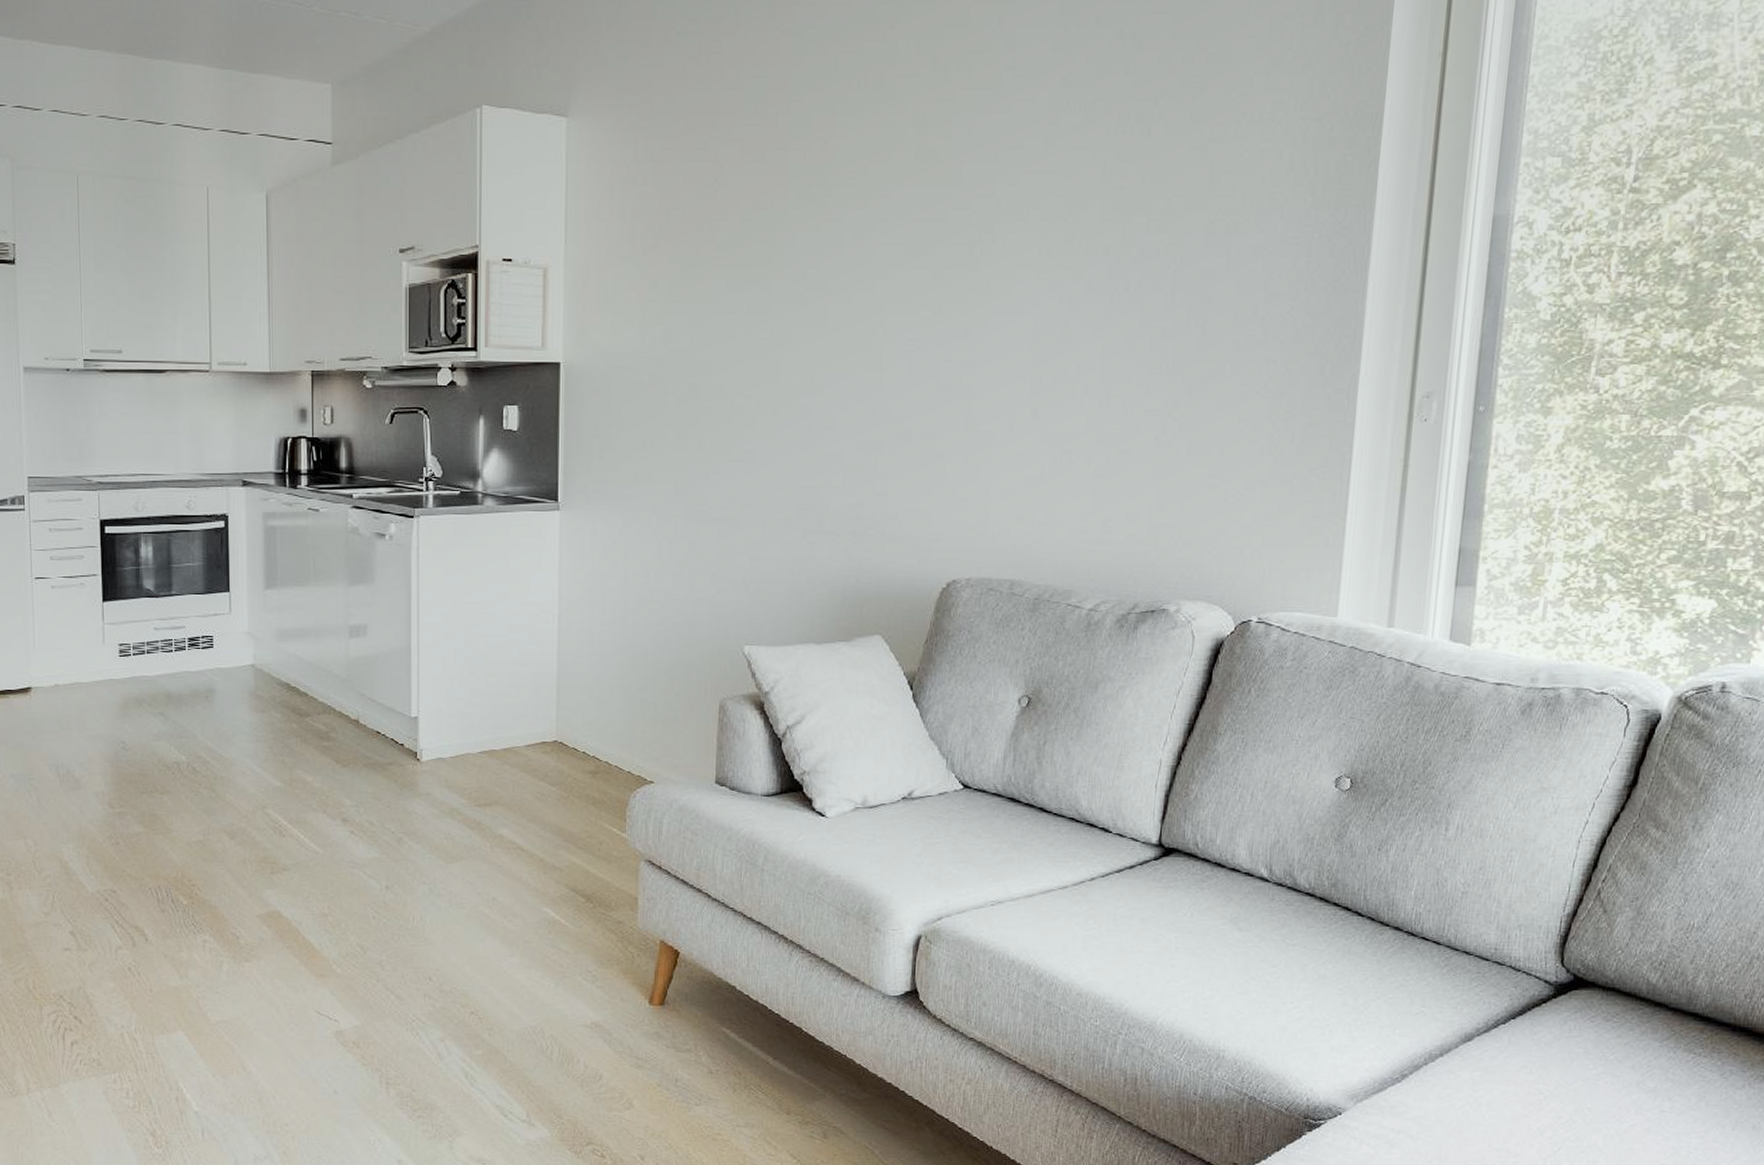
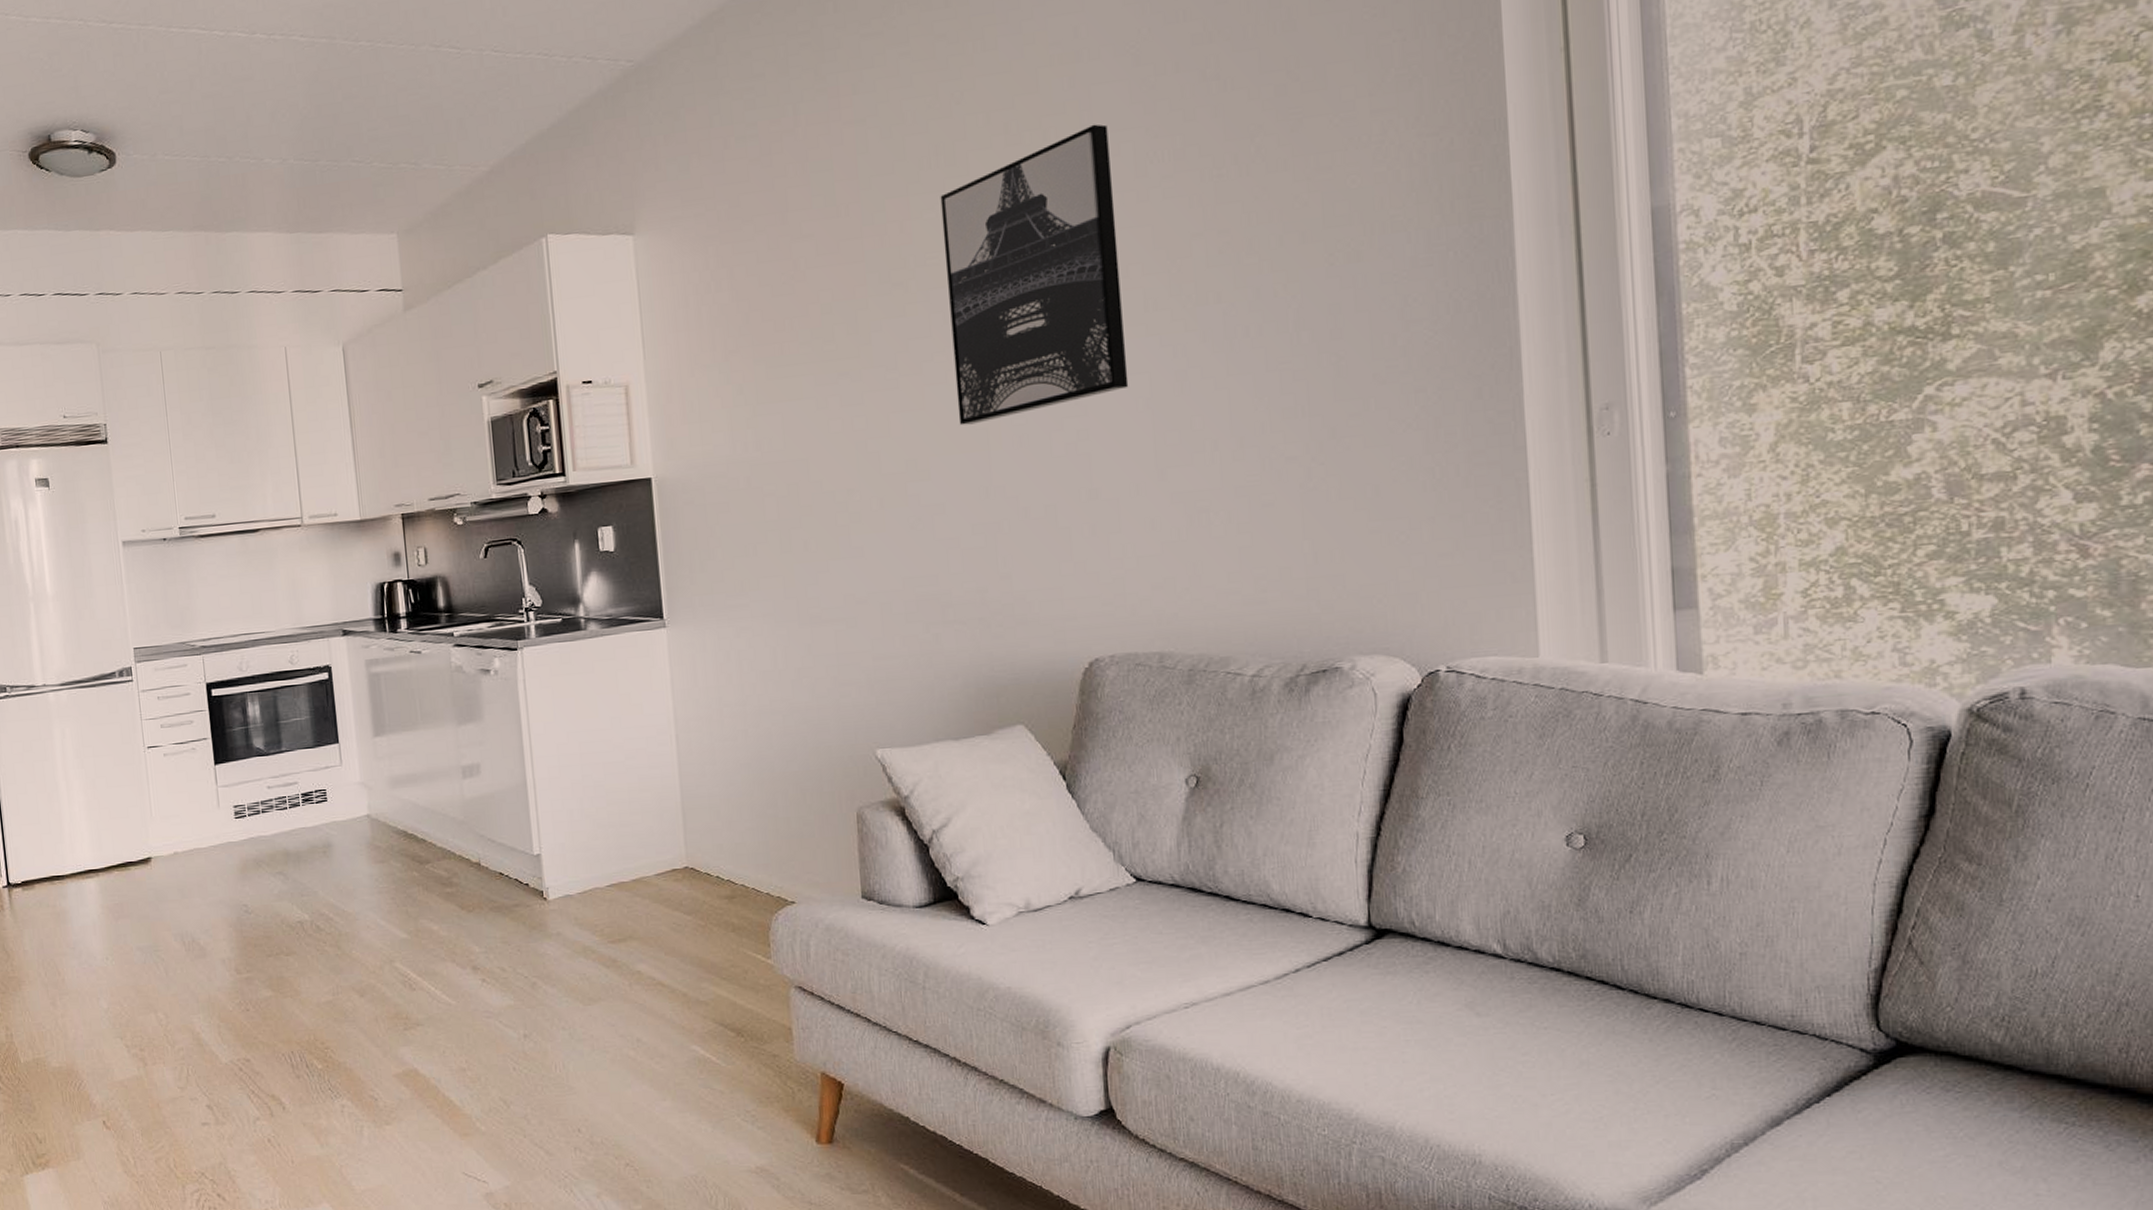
wall art: none [856,66,1028,345] -> present [940,124,1129,426]

